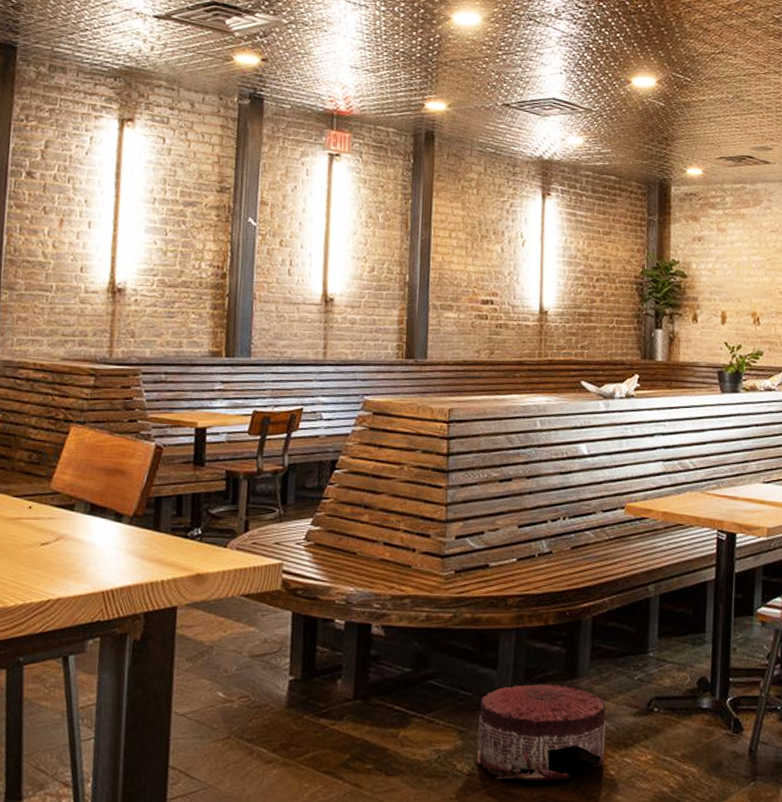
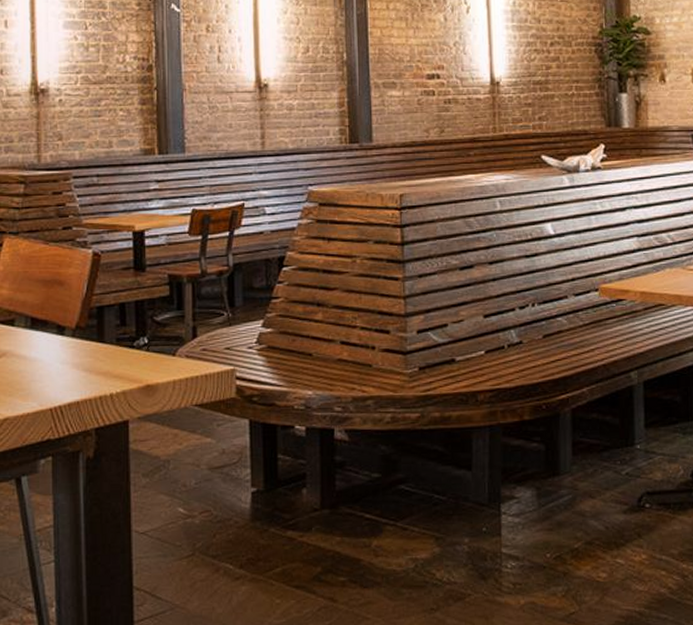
pouf: present [476,683,606,781] -> none [455,483,596,588]

